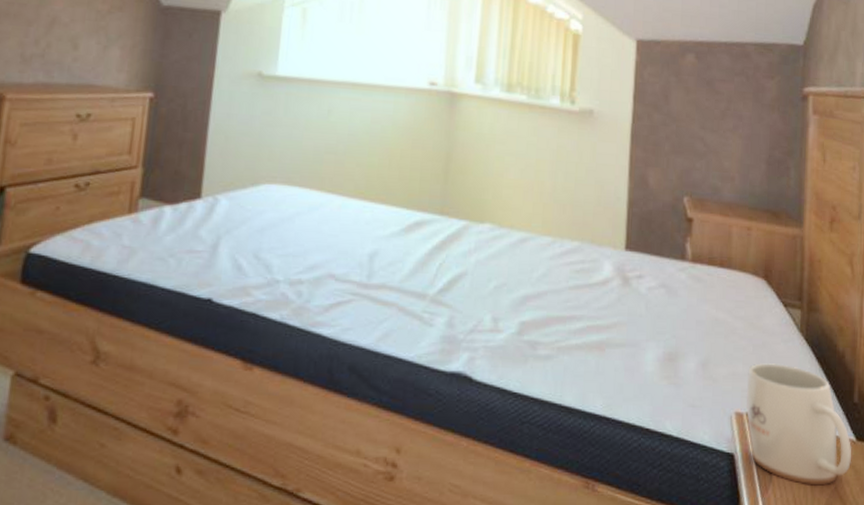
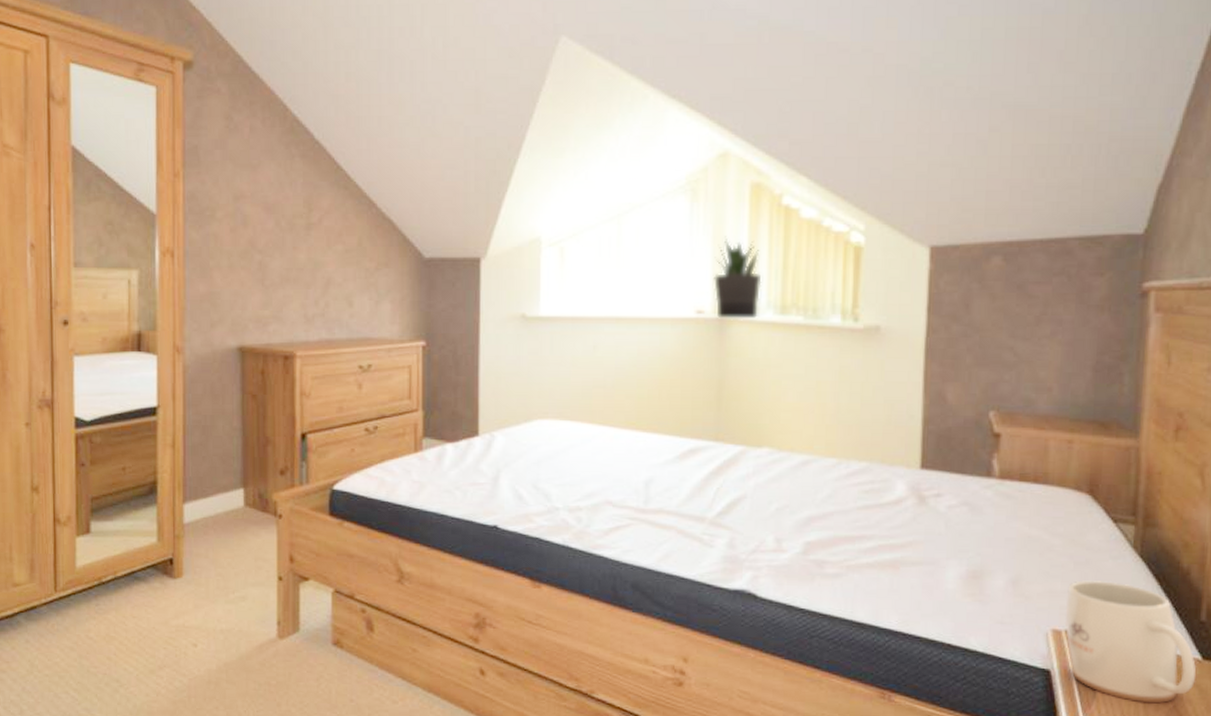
planter: none [446,12,491,96] -> present [712,236,762,321]

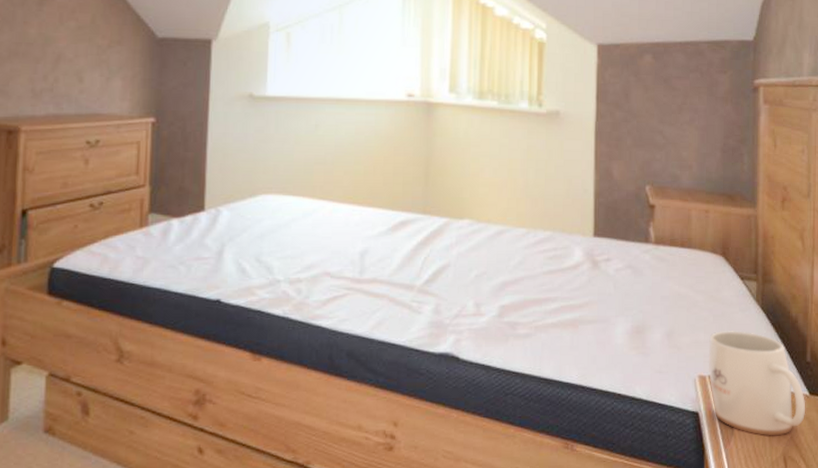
planter: present [712,236,762,321] -> none [421,28,463,104]

